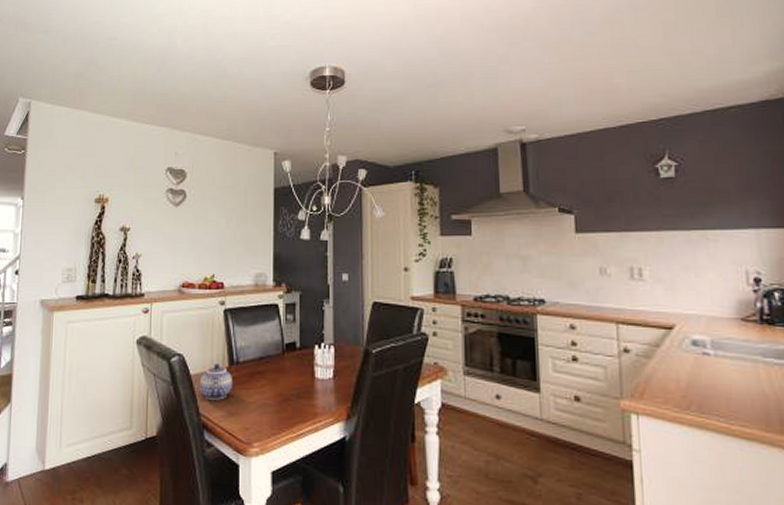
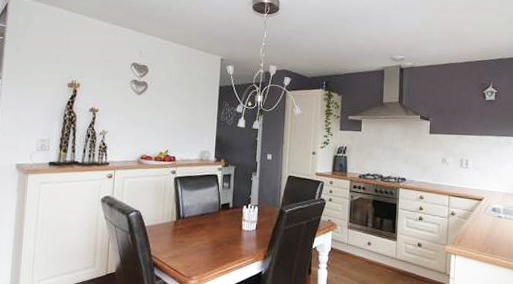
teapot: present [199,363,232,400] -> none [152,218,179,245]

